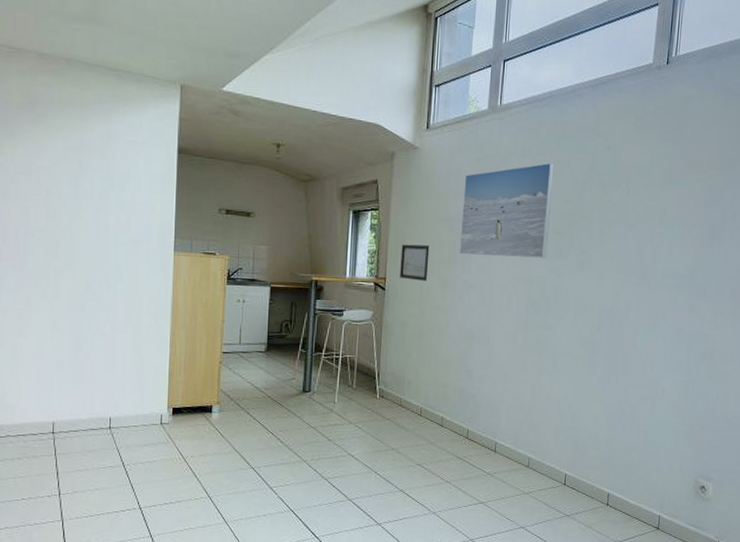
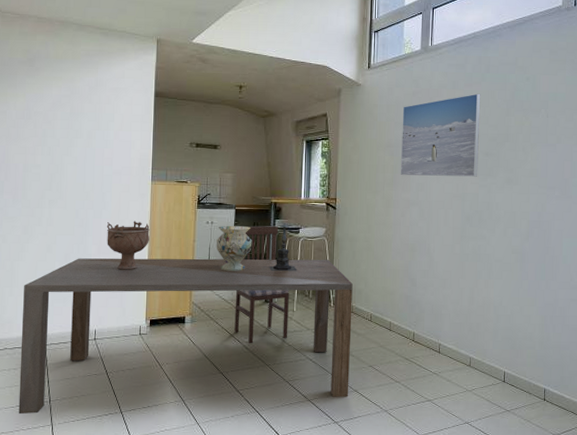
dining table: none [24,337,402,508] -> present [18,258,353,415]
decorative bowl: none [122,296,172,352] -> present [106,221,150,270]
decorative vase: none [248,305,289,357] -> present [216,225,252,271]
dining chair: none [267,306,330,436] -> present [234,226,289,343]
candle holder: none [308,304,340,359] -> present [269,223,297,272]
wall art: present [400,244,430,281] -> none [348,168,374,200]

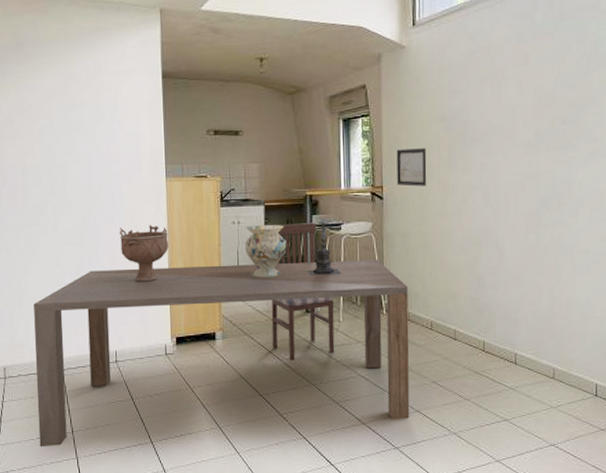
wall art: none [348,168,374,200] -> present [396,148,427,186]
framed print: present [400,93,481,177] -> none [457,47,555,155]

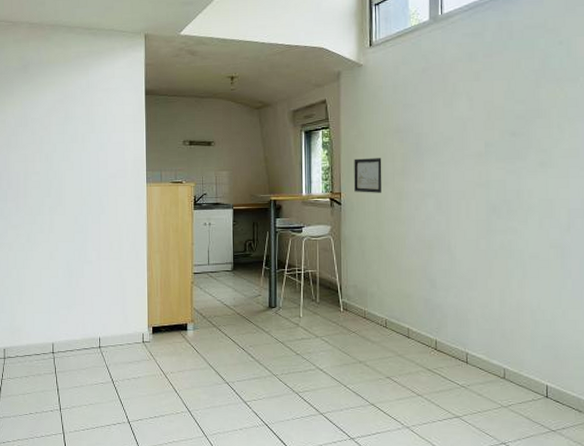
dining table: present [34,260,410,447] -> none [30,261,365,422]
decorative bowl: present [119,225,169,282] -> none [105,225,147,276]
decorative vase: present [244,224,287,278] -> none [214,226,252,275]
dining chair: present [271,223,335,360] -> none [237,225,295,351]
candle holder: present [308,219,342,277] -> none [271,222,302,275]

